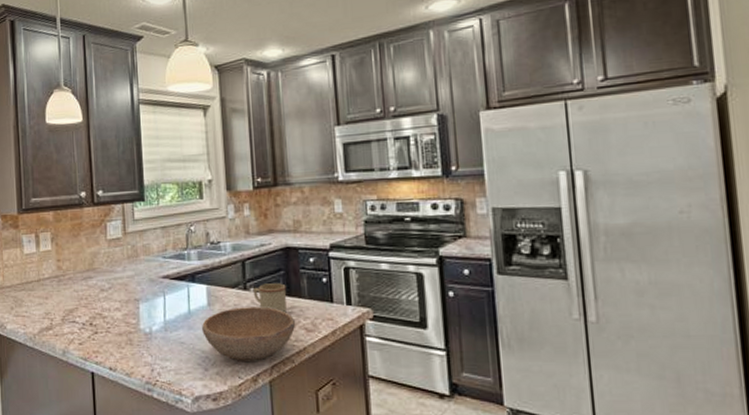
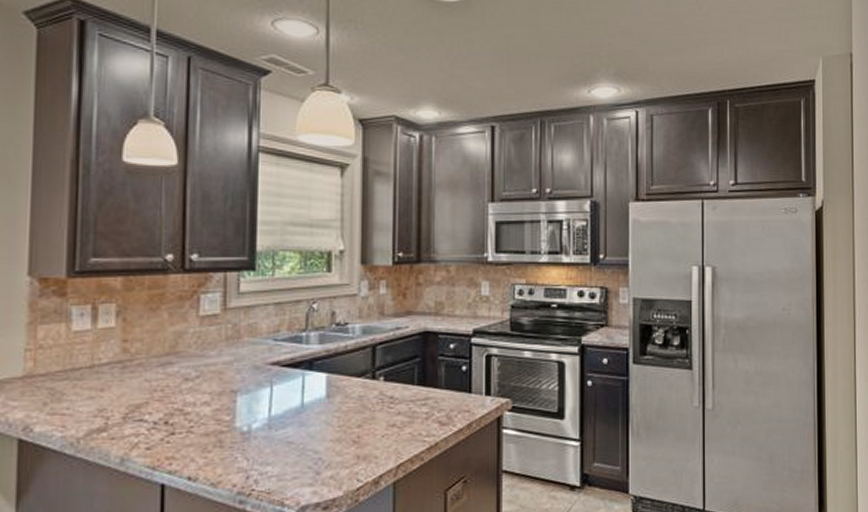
bowl: present [202,306,296,361] -> none [317,398,429,462]
mug: present [254,283,287,313] -> none [384,371,422,405]

